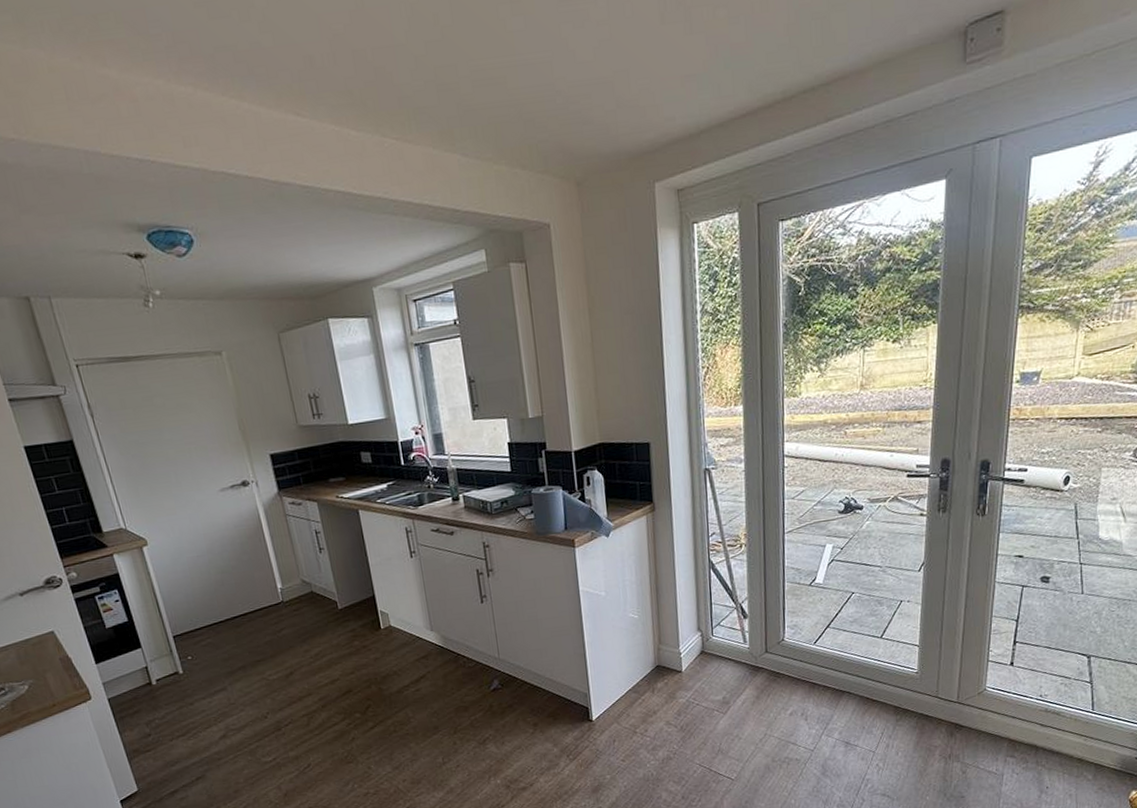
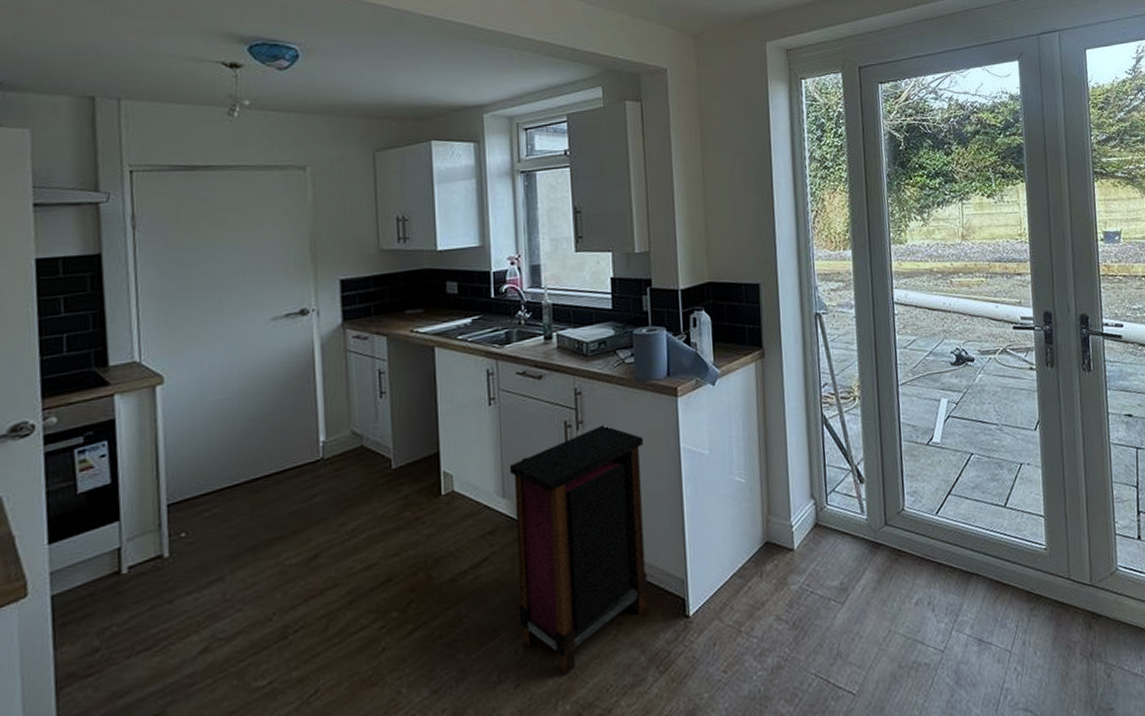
trash bin: none [433,572,558,760] -> present [509,425,648,675]

